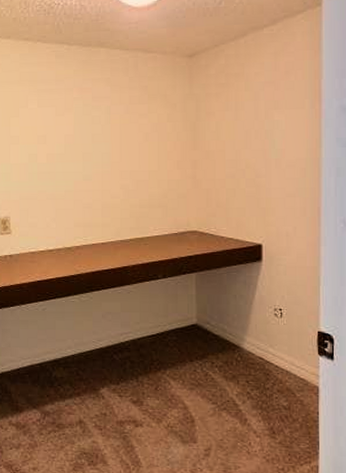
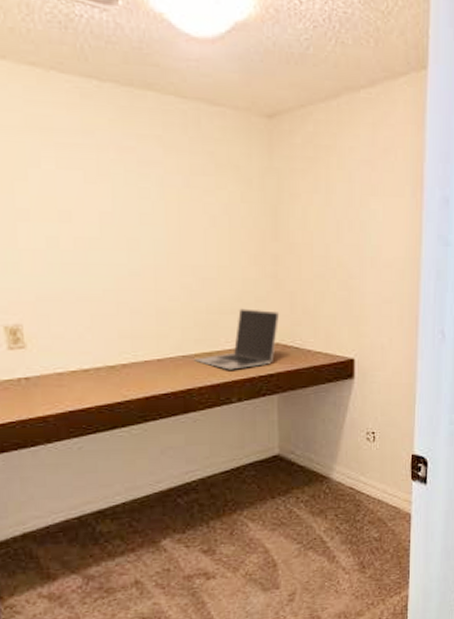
laptop: none [130,203,198,252] -> present [195,308,280,370]

